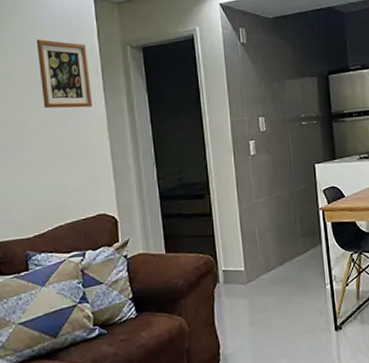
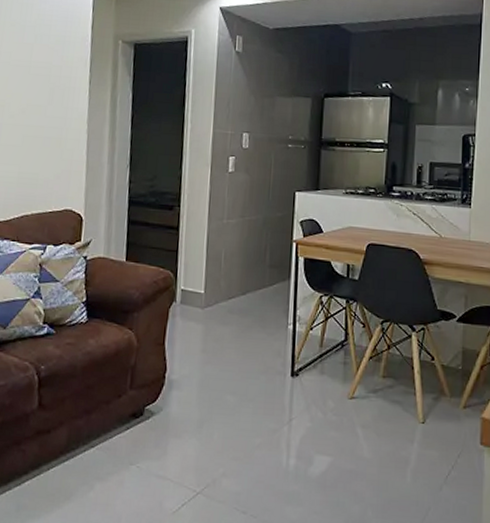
picture frame: present [36,39,93,109] -> none [28,23,79,98]

